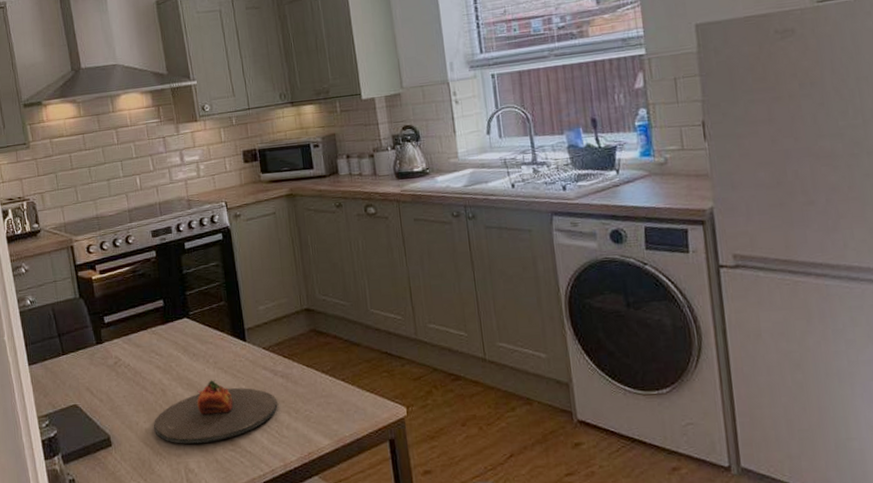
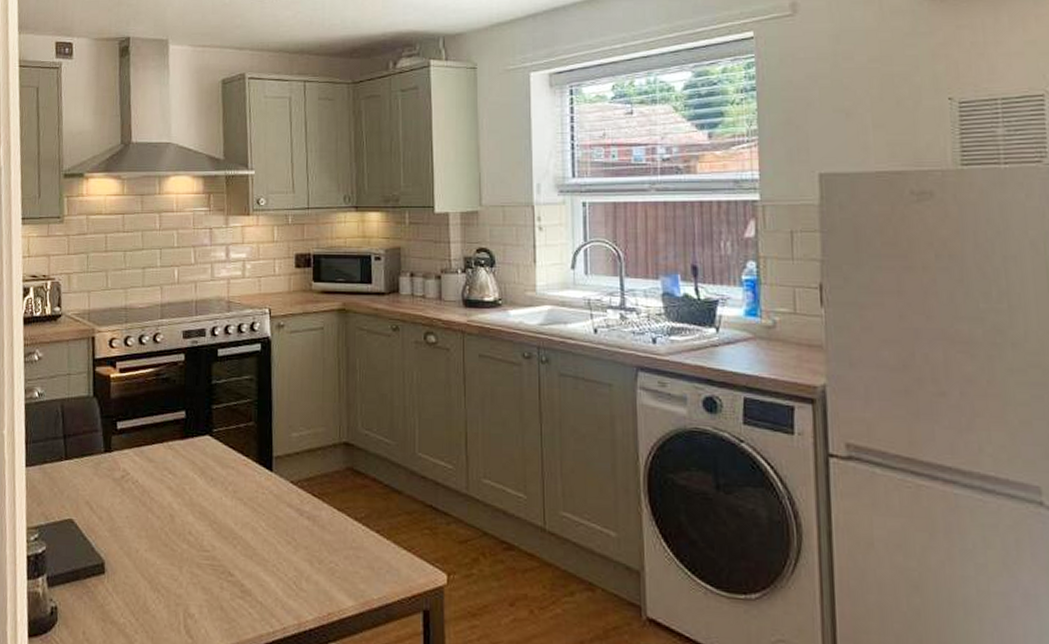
plate: present [154,380,278,444] -> none [155,511,299,585]

